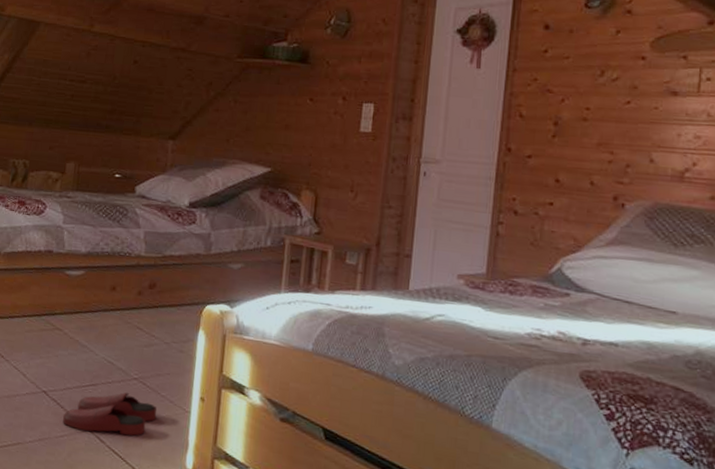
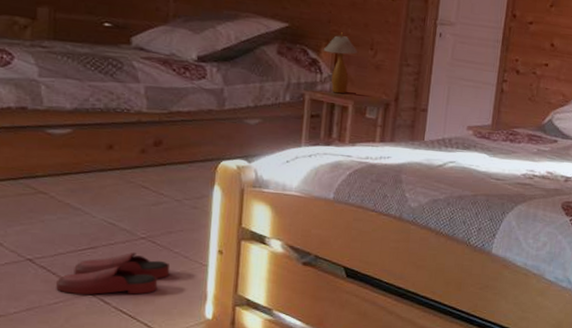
table lamp: none [303,173,339,238] -> present [323,31,359,94]

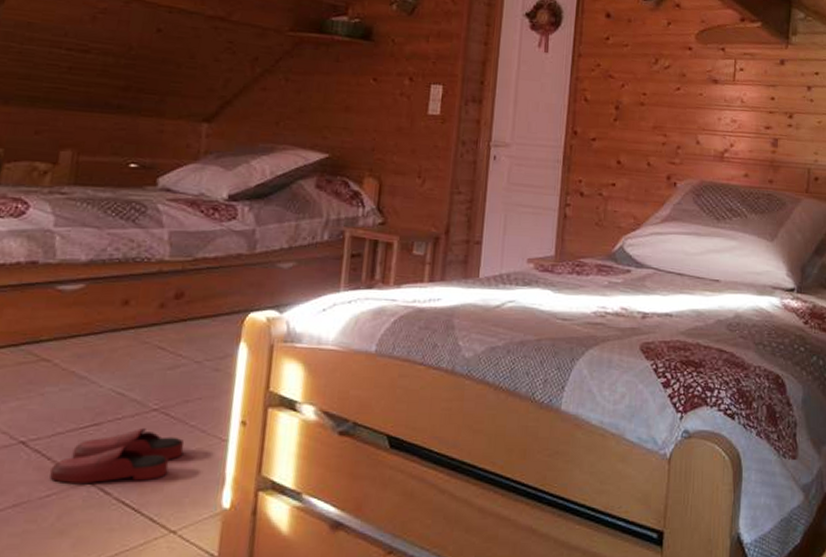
table lamp: present [323,31,359,94] -> none [366,159,405,229]

